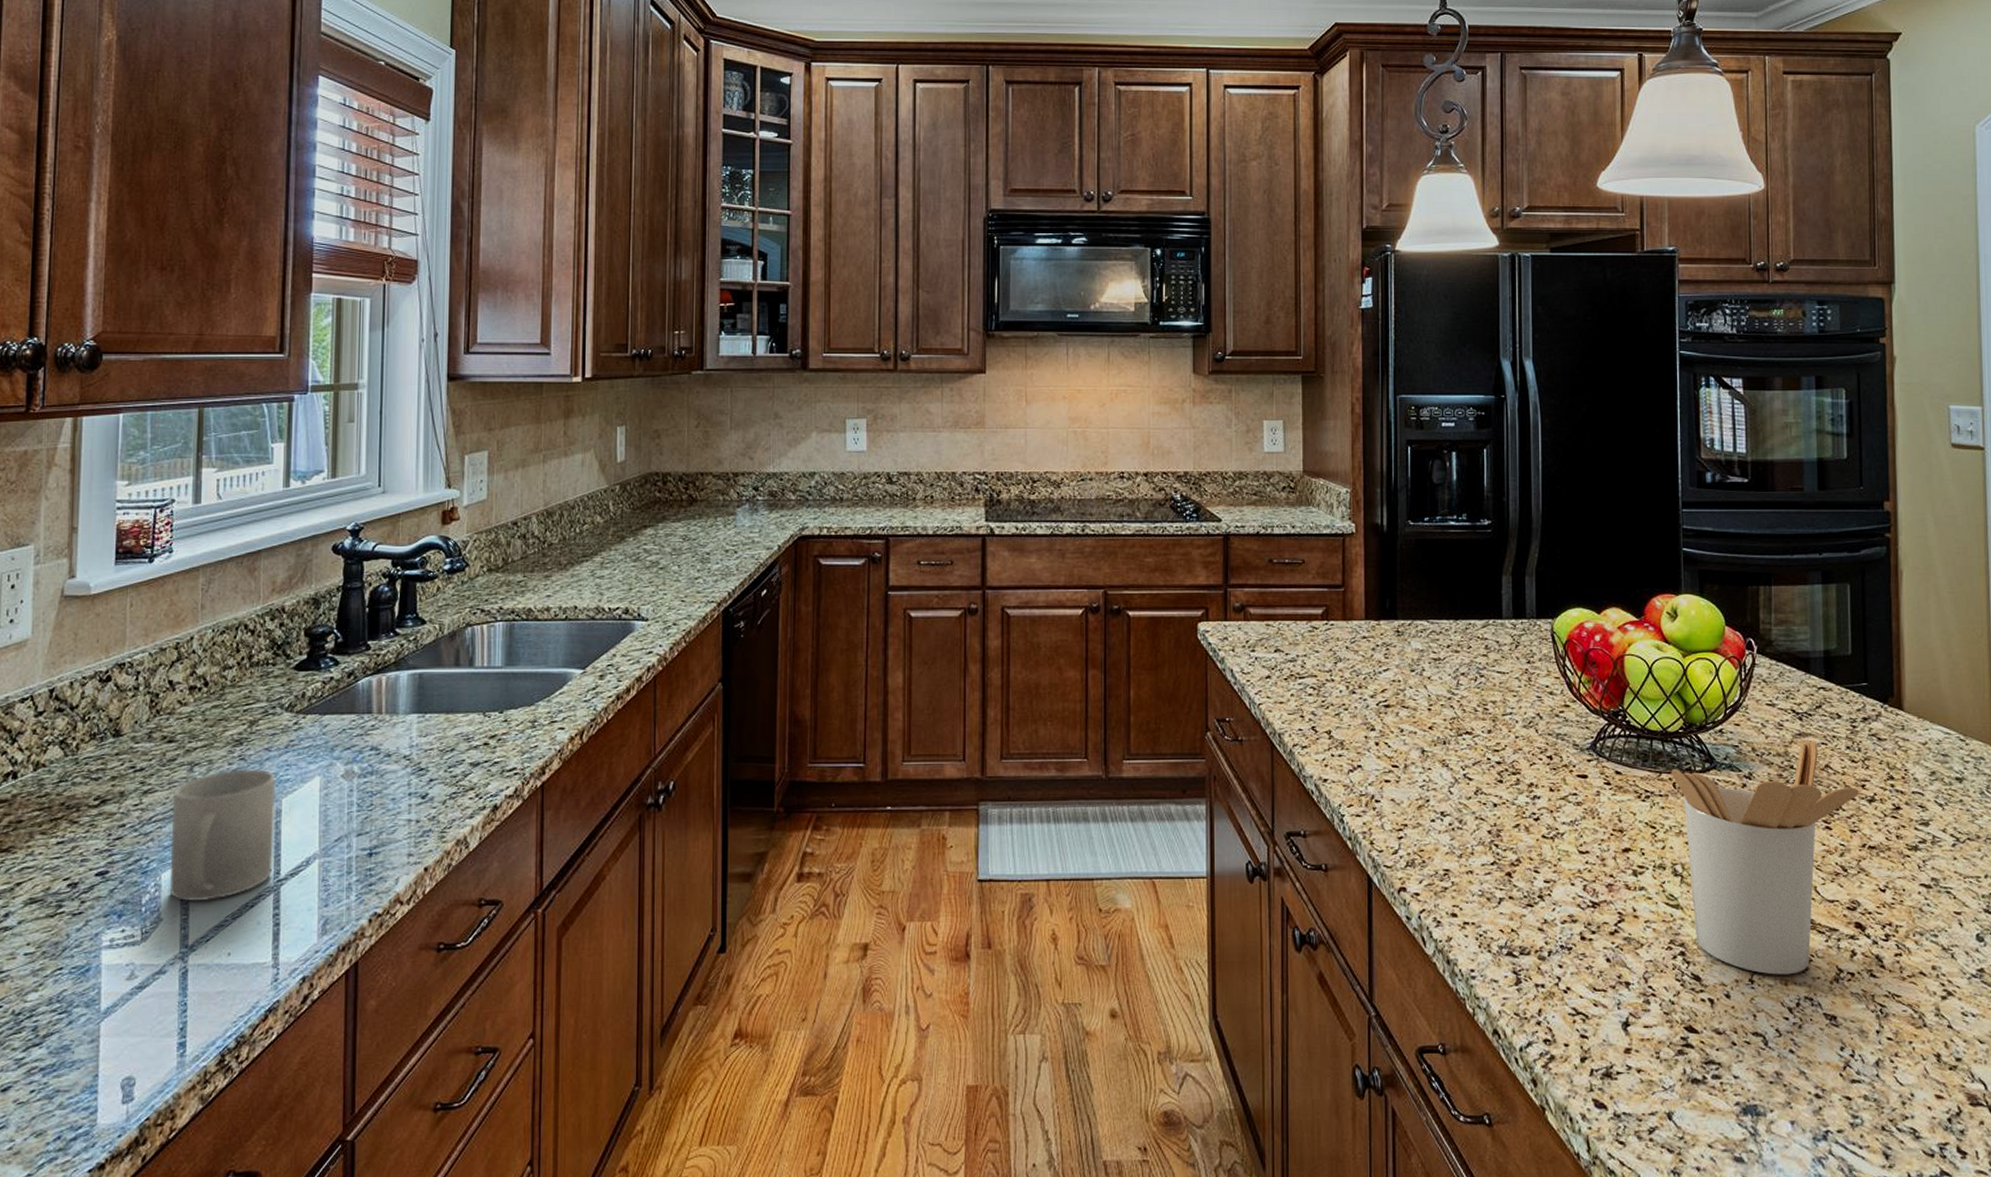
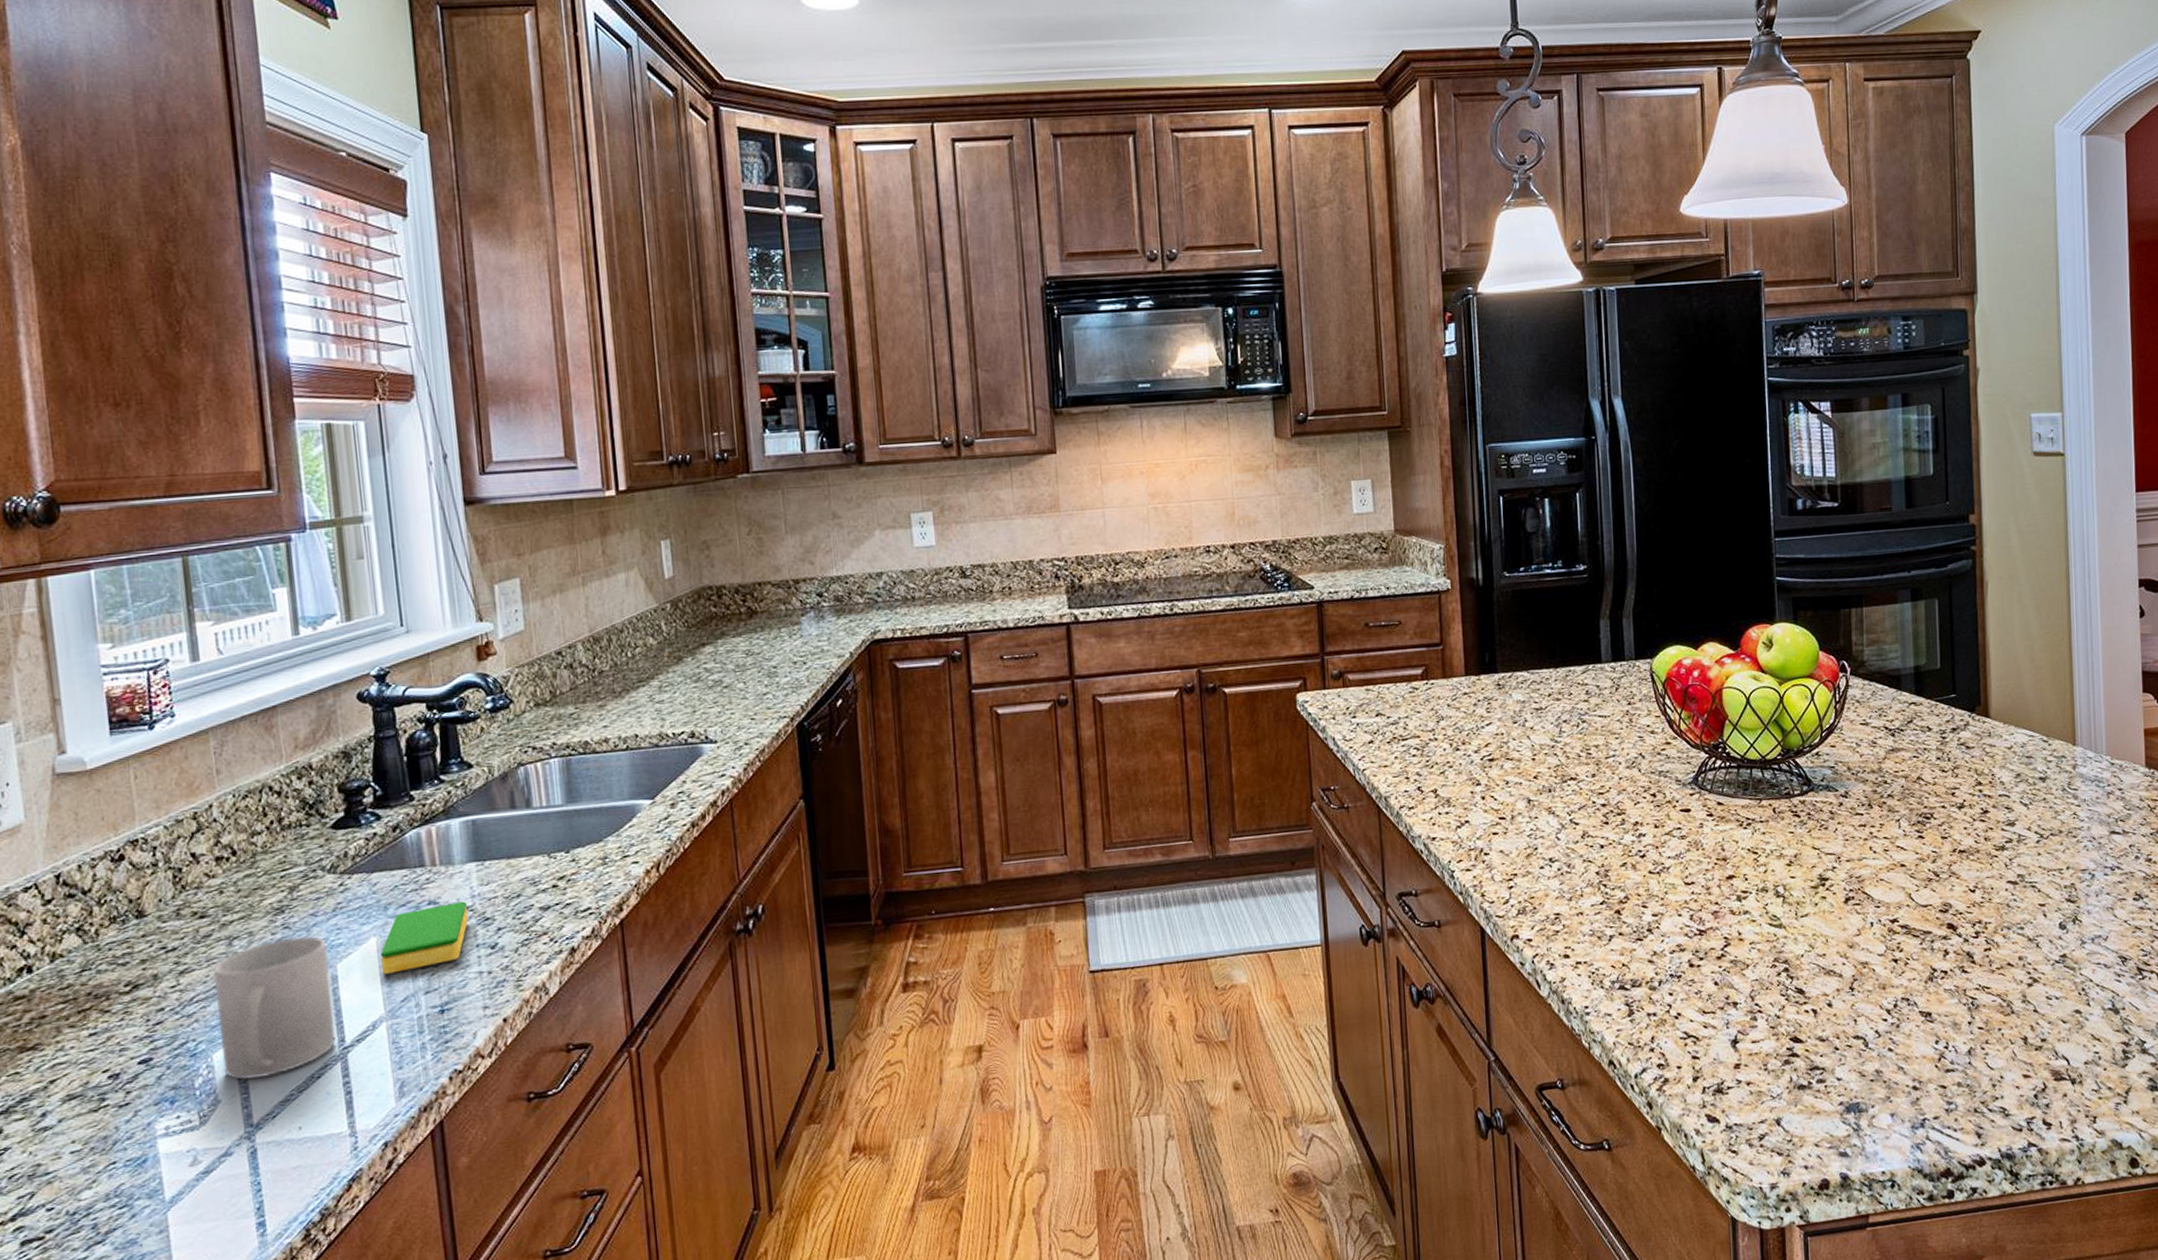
dish sponge: none [322,750,404,813] -> present [380,901,468,974]
utensil holder: present [1670,741,1859,975] -> none [1770,755,1949,981]

